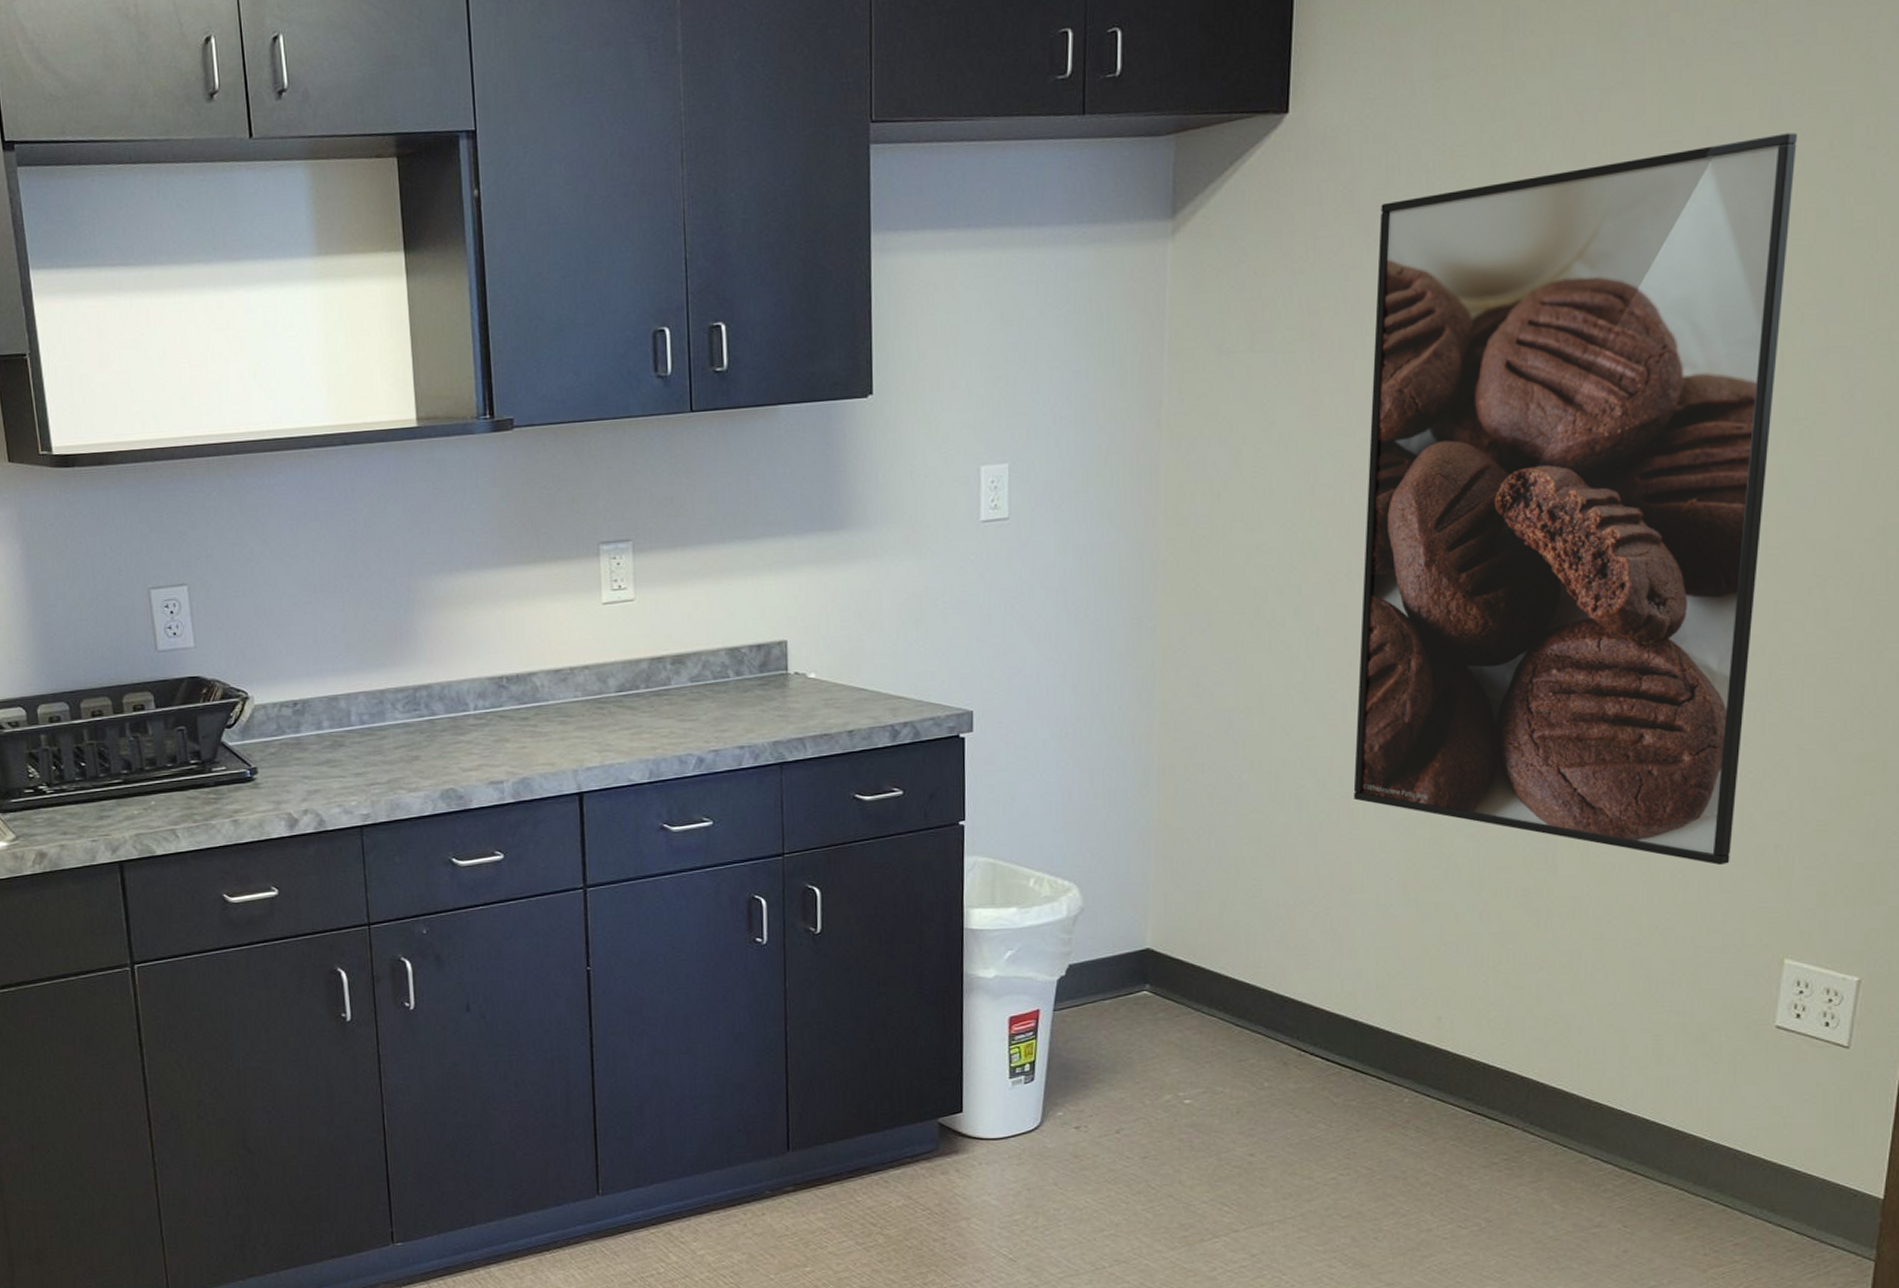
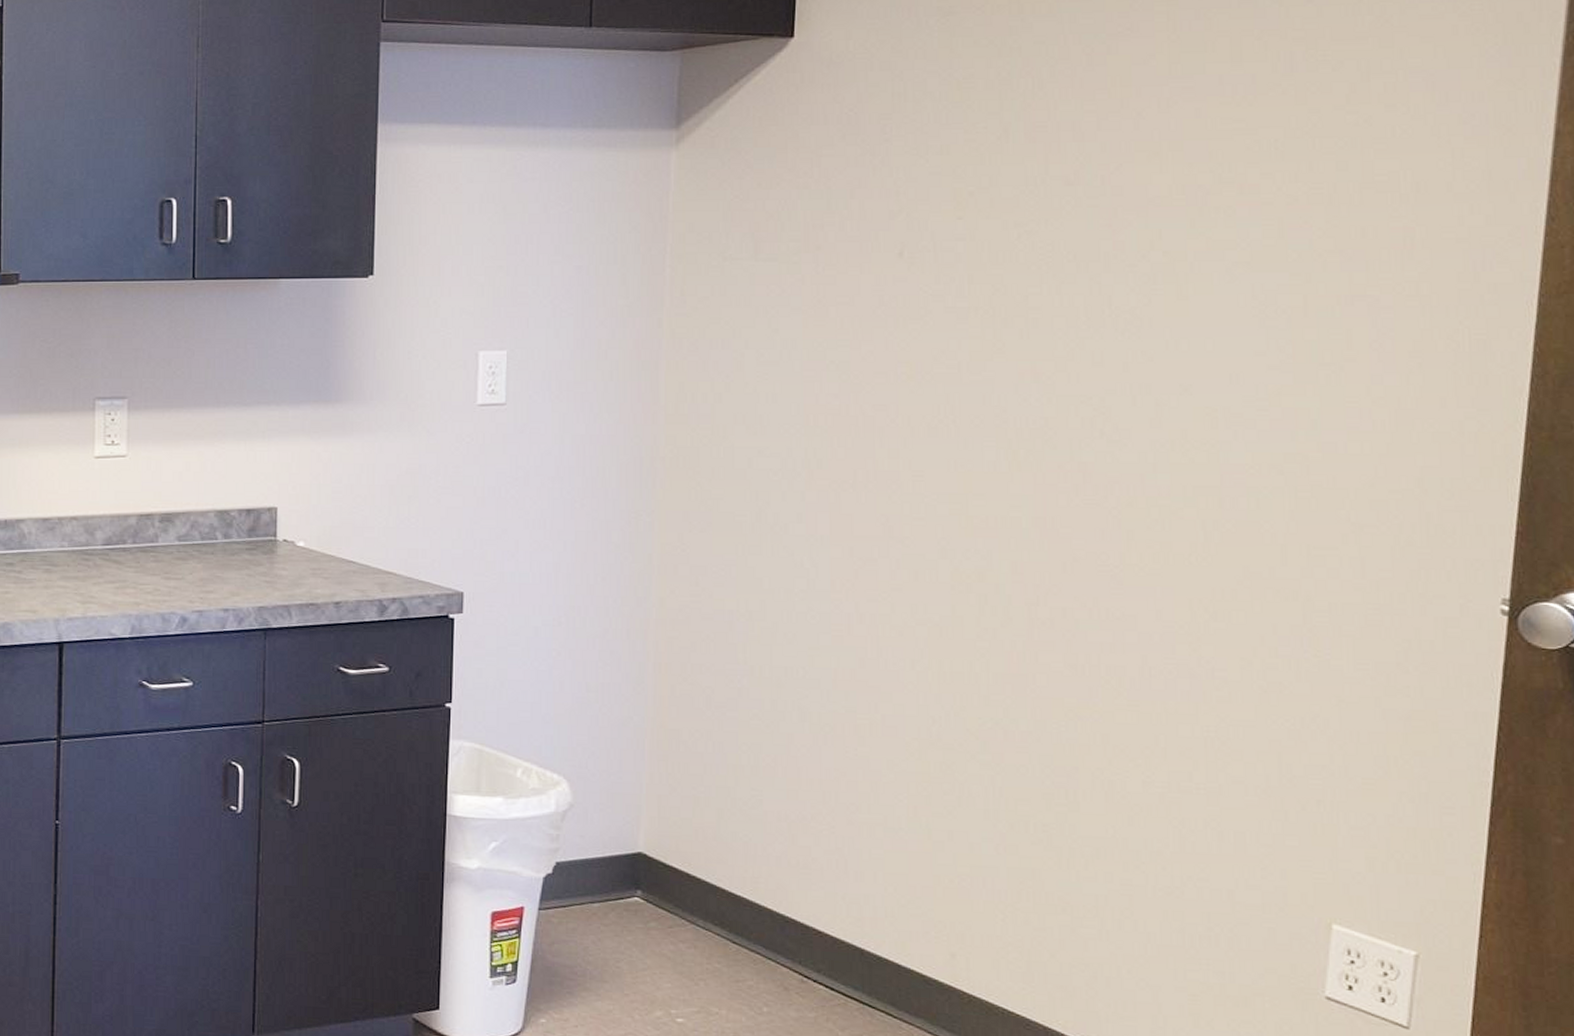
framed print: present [1353,132,1798,866] -> none [859,86,1313,818]

